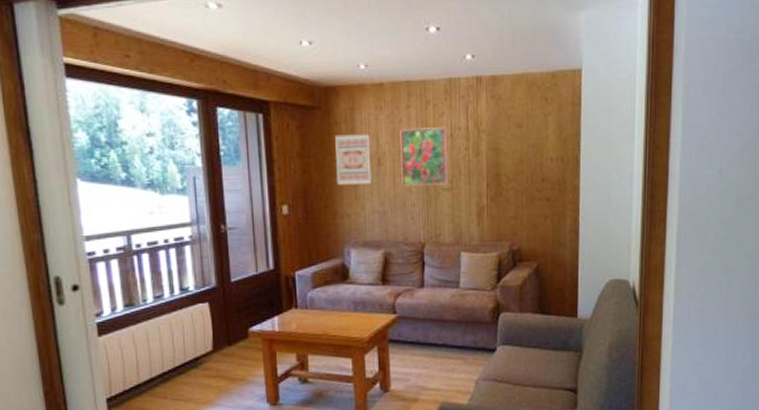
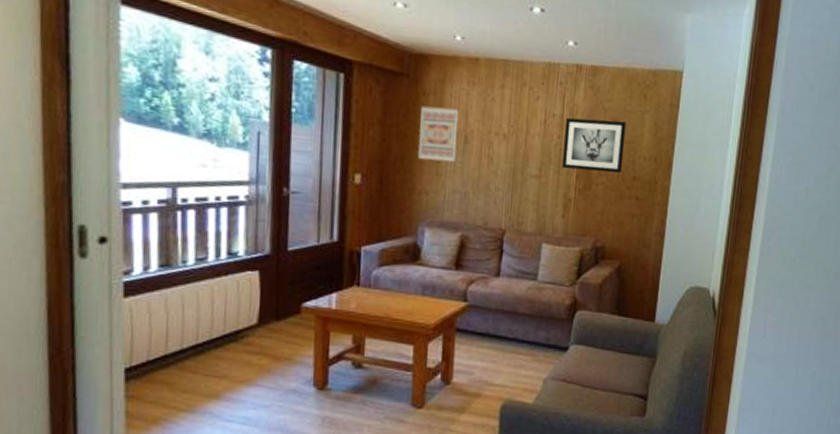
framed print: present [400,127,448,187] -> none [487,107,540,172]
wall art: none [471,126,531,179] -> present [561,118,627,173]

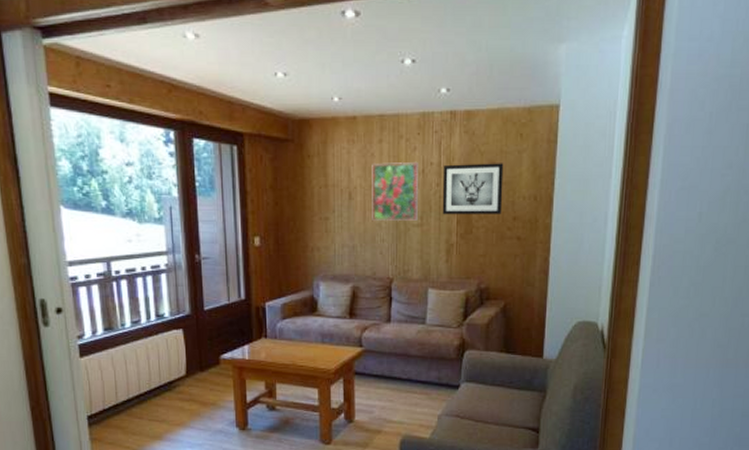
wall art: present [418,105,459,163] -> none [307,166,342,219]
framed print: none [487,107,540,172] -> present [372,162,418,222]

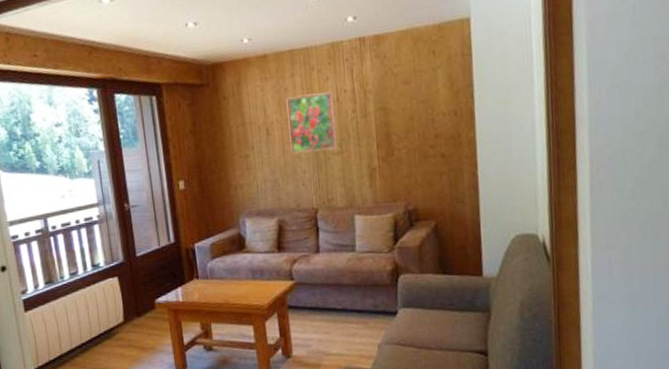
wall art: present [442,163,504,215] -> none [357,82,423,141]

